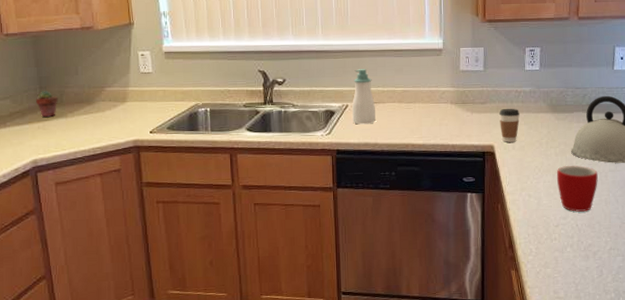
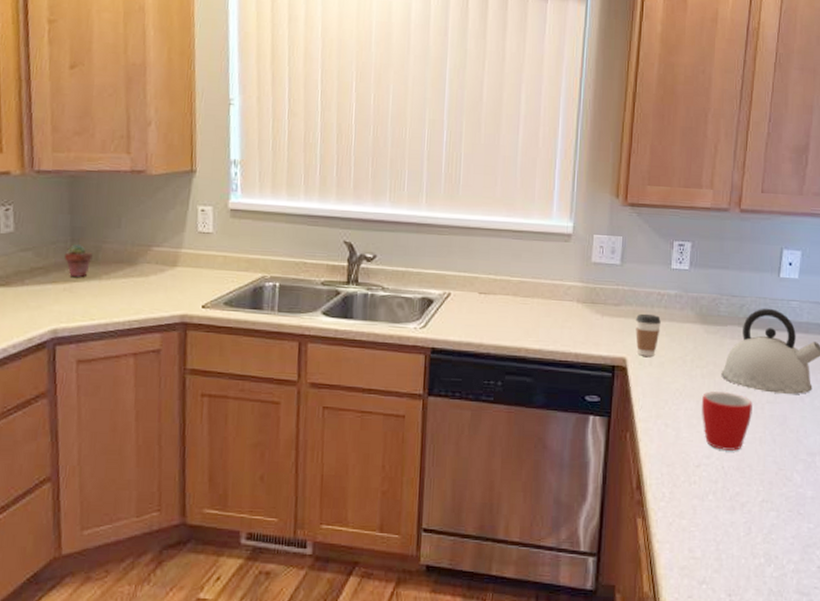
soap bottle: present [352,69,376,125] -> none [454,250,484,319]

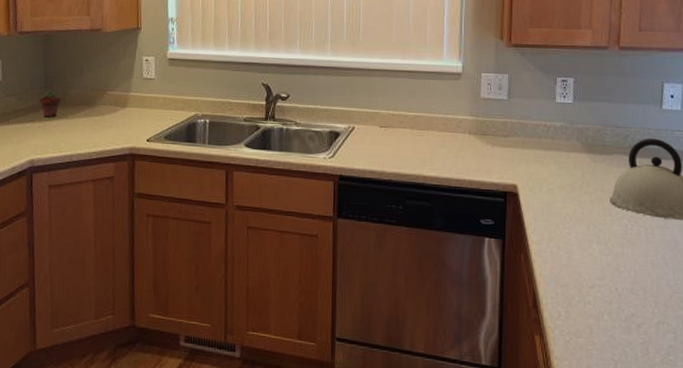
coffee cup: present [635,313,661,357] -> none [525,144,548,183]
mug: present [701,391,752,451] -> none [591,216,643,273]

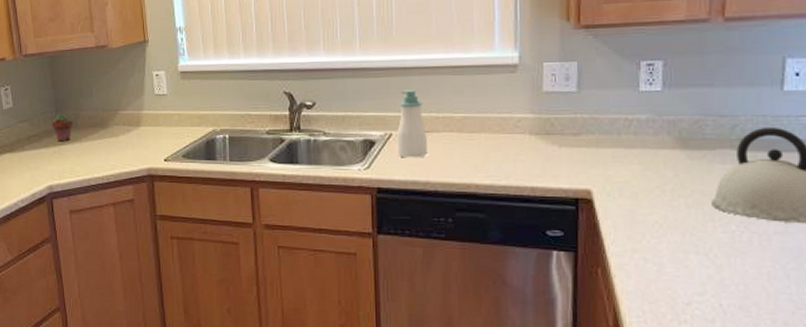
soap bottle: none [359,89,384,150] -> present [397,90,427,158]

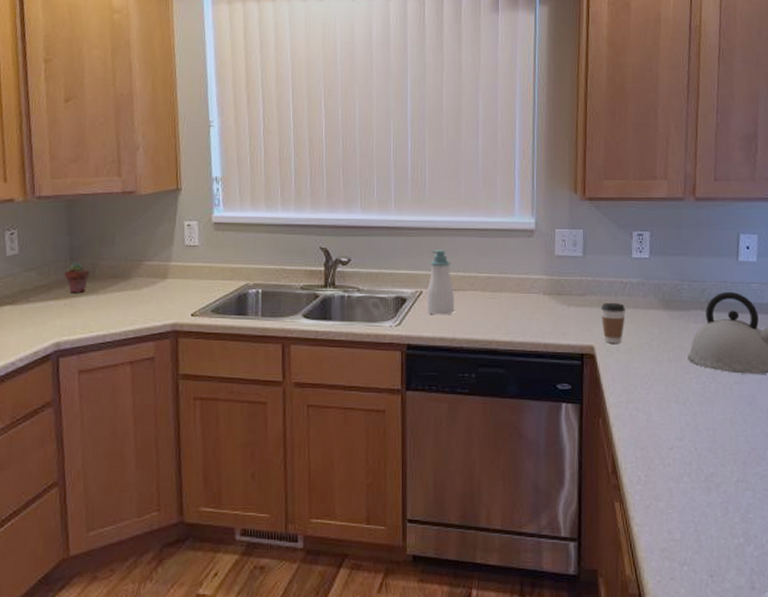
coffee cup: none [600,141,631,187] -> present [601,302,626,343]

